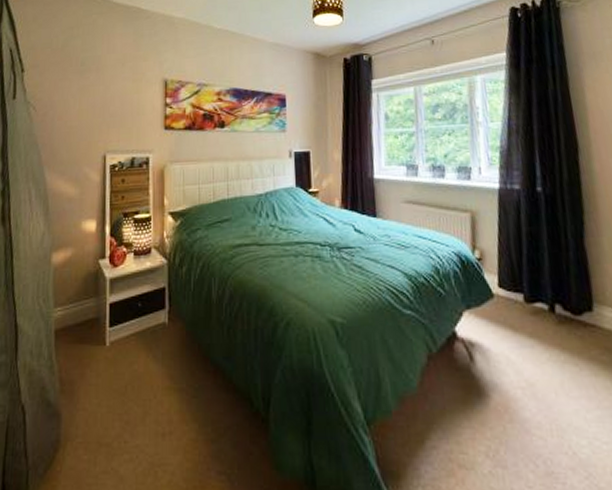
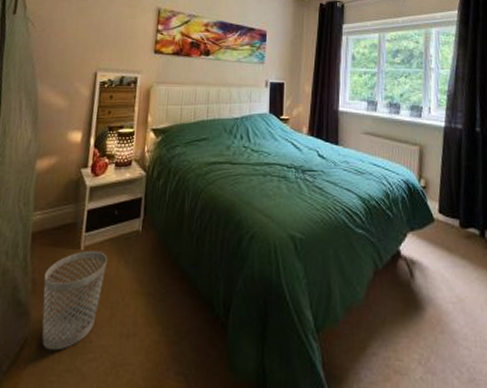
wastebasket: none [71,345,135,452] -> present [41,250,108,351]

